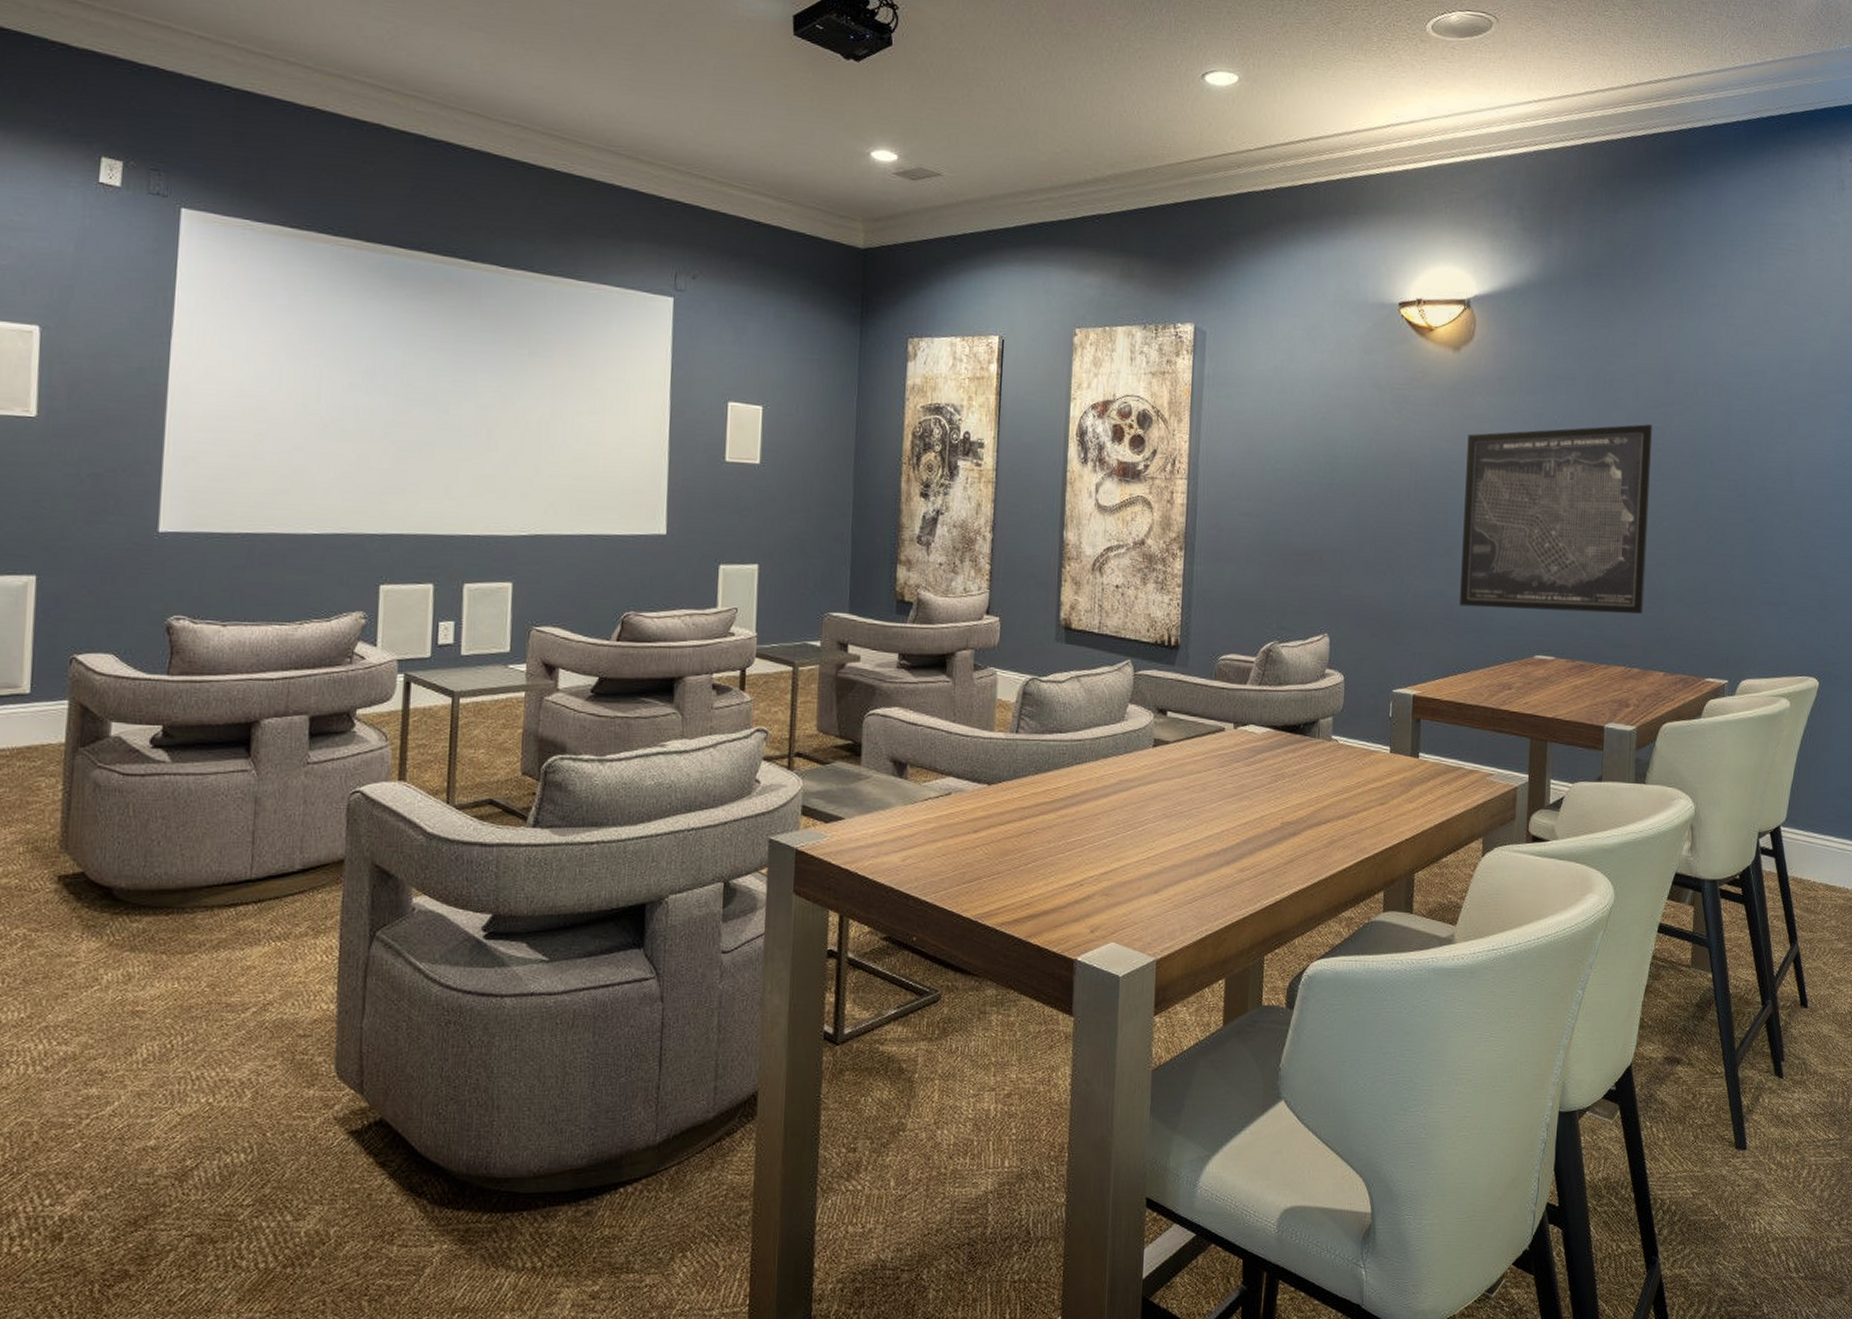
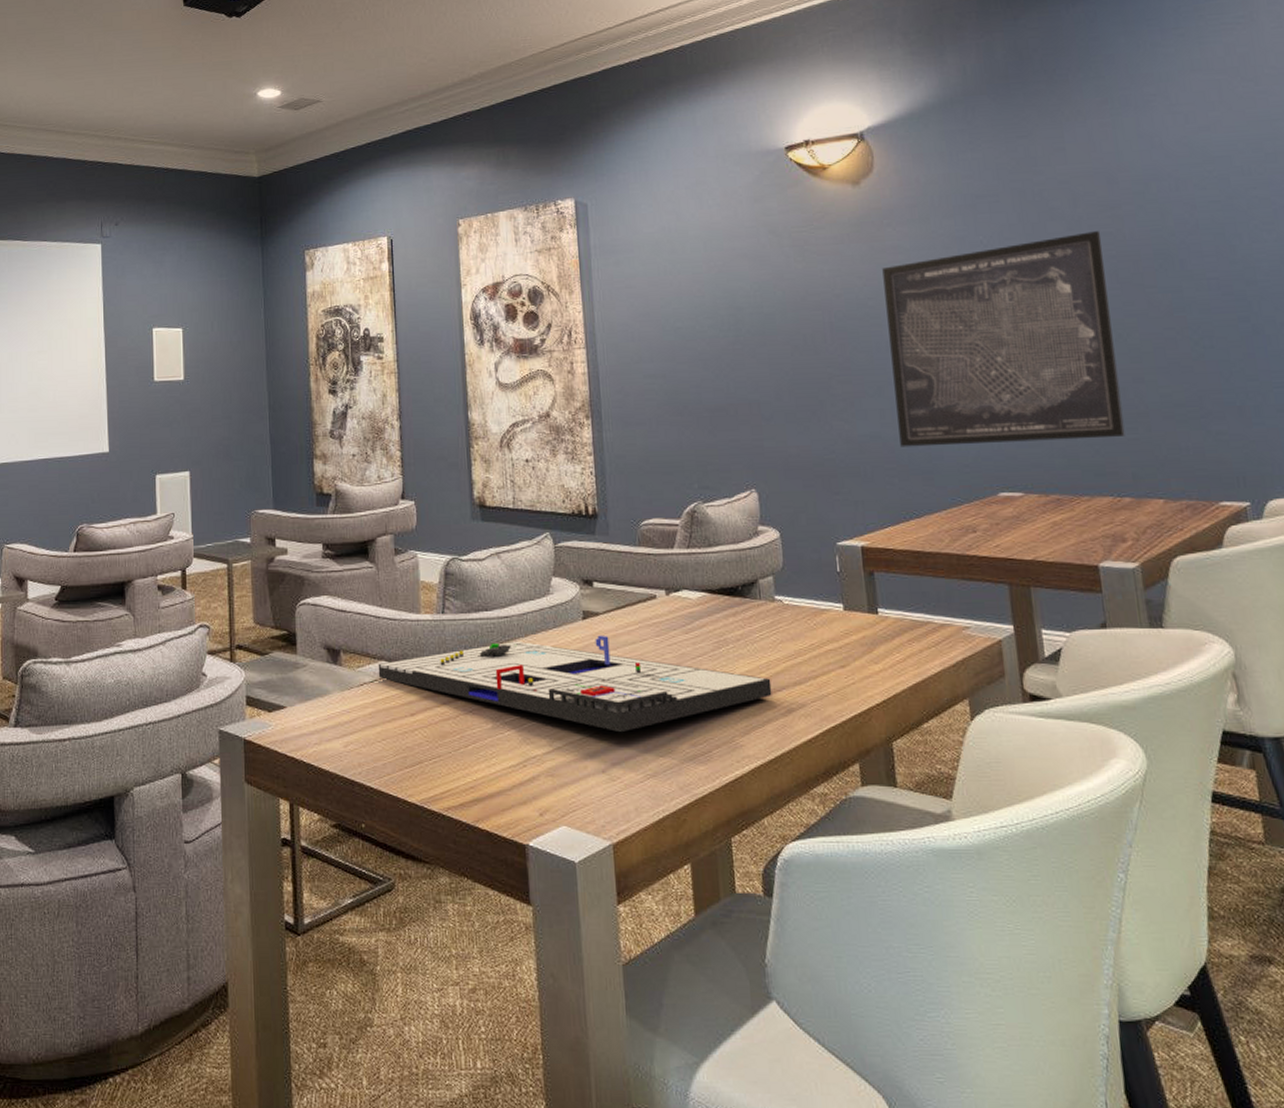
board game: none [944,763,1318,857] -> present [378,635,772,733]

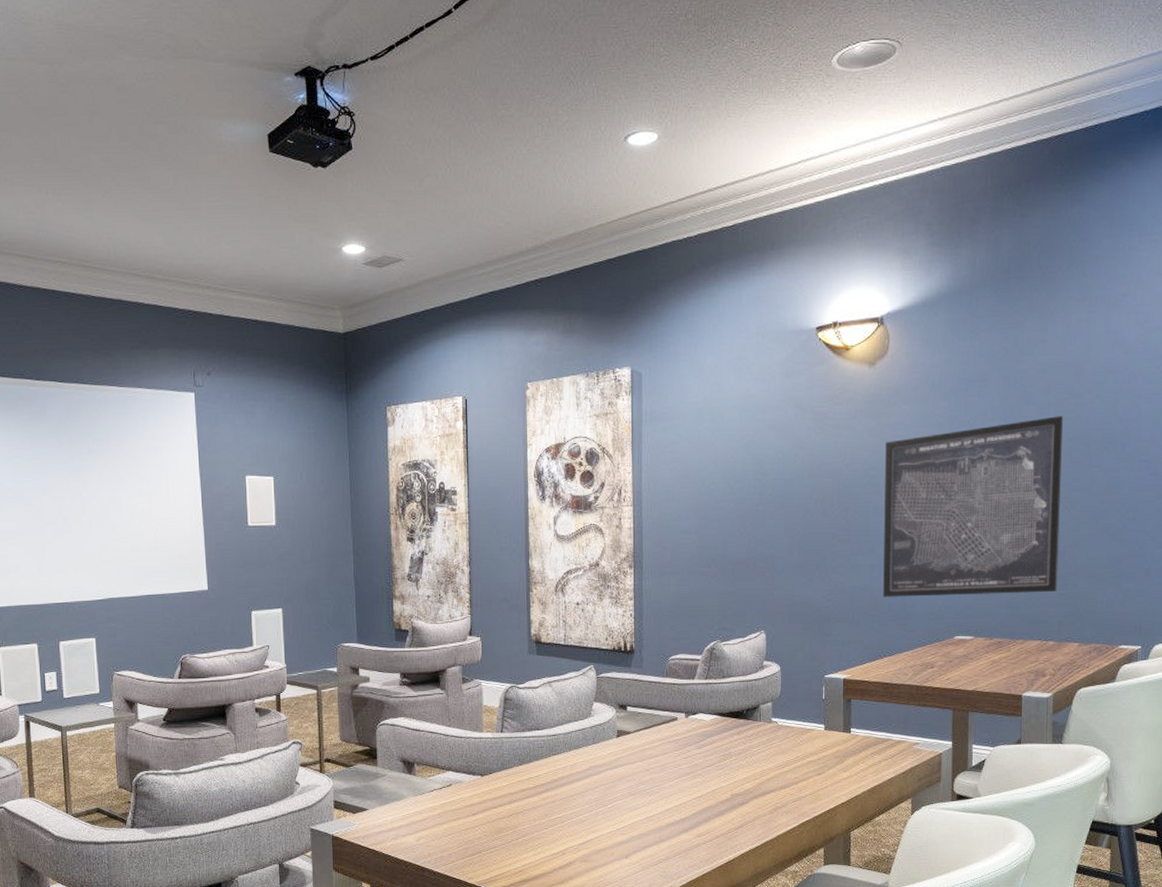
board game: present [378,635,772,733] -> none [446,749,763,827]

